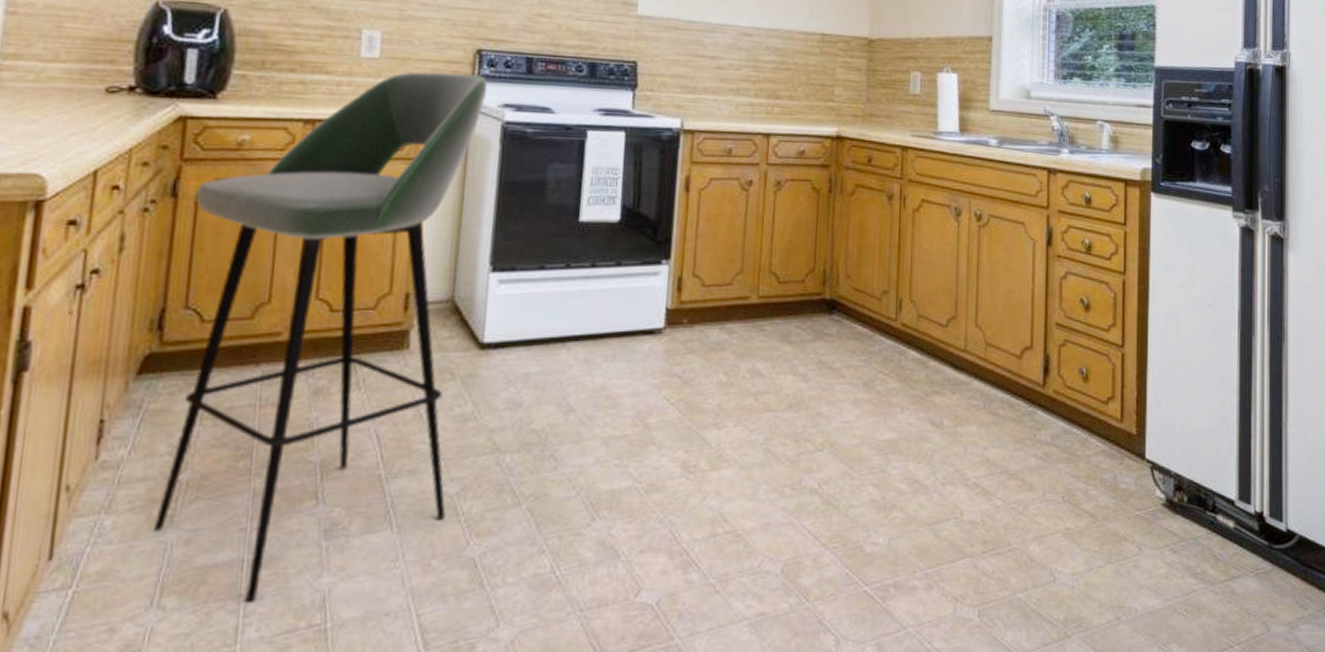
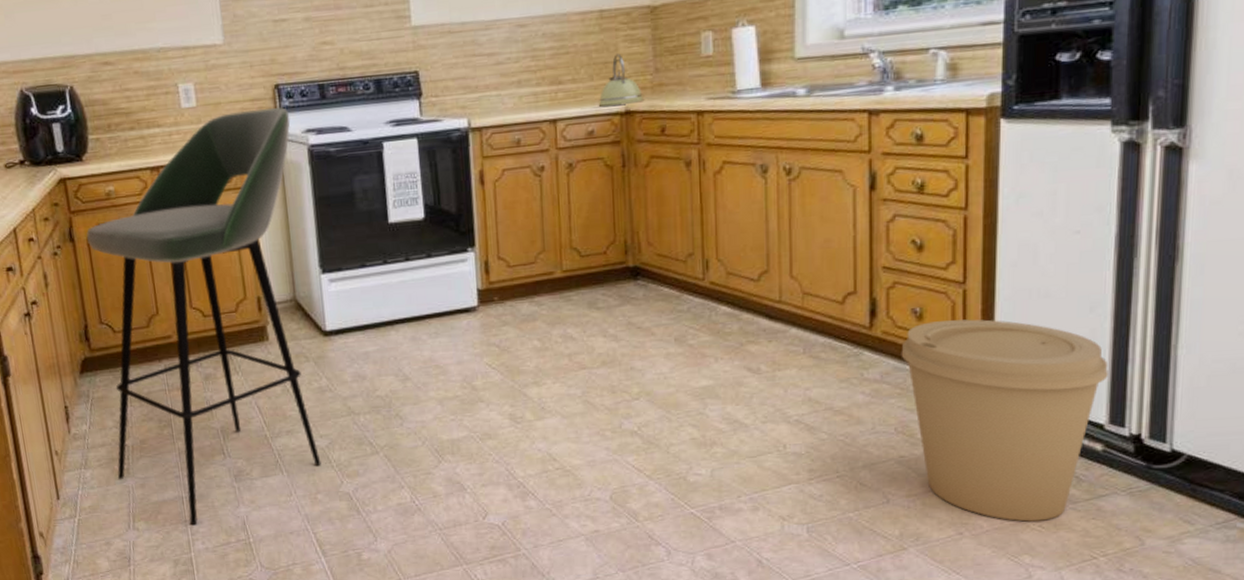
kettle: none [811,78,856,130] -> present [598,53,645,107]
coffee cup: none [1069,384,1236,605] -> present [901,319,1109,522]

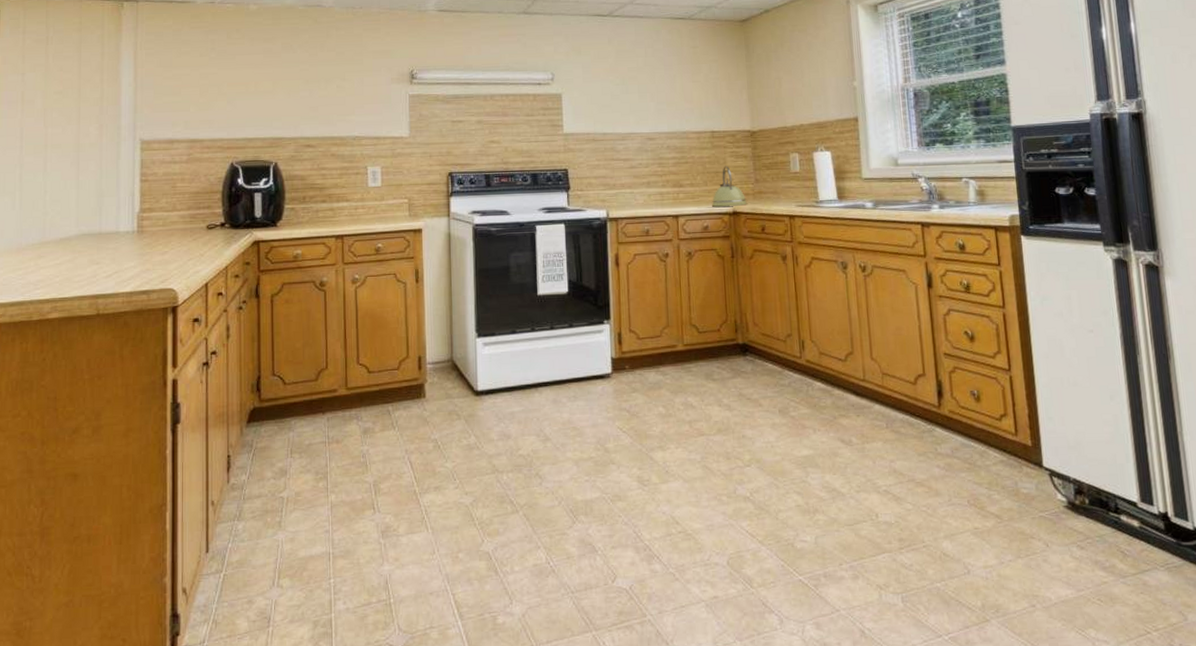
bar stool: present [86,107,321,525] -> none [268,191,465,583]
coffee cup: present [901,319,1109,522] -> none [965,402,1133,595]

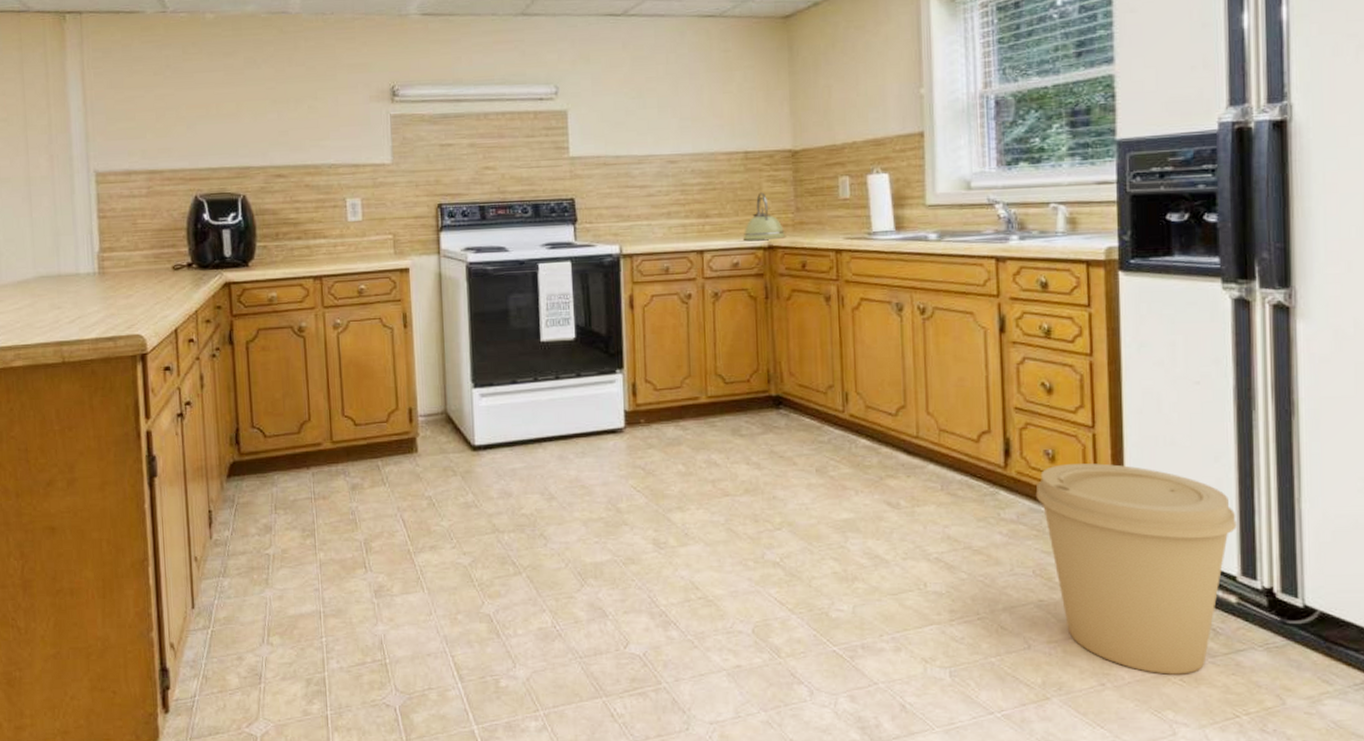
coffee cup: none [965,402,1133,595] -> present [1035,463,1237,675]

